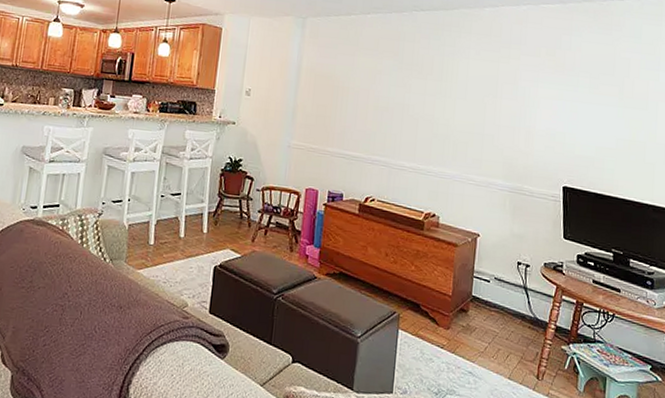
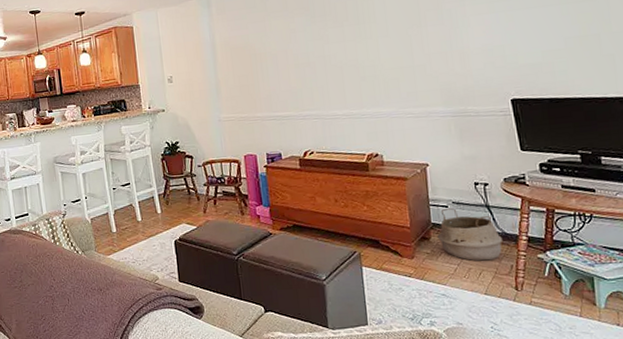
woven basket: none [475,282,533,344] -> present [437,207,502,261]

